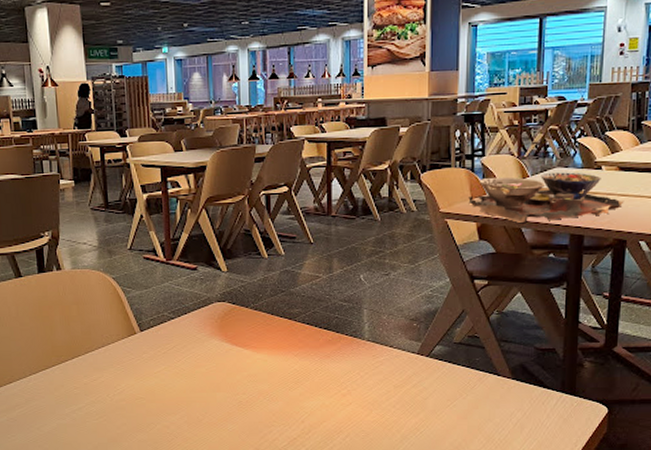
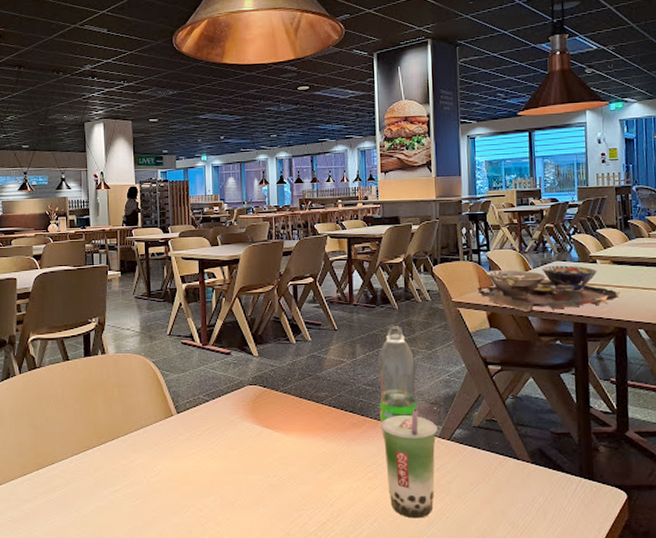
bottle: none [356,238,397,353] -> present [378,326,418,436]
beverage cup: none [356,324,416,434] -> present [380,408,438,519]

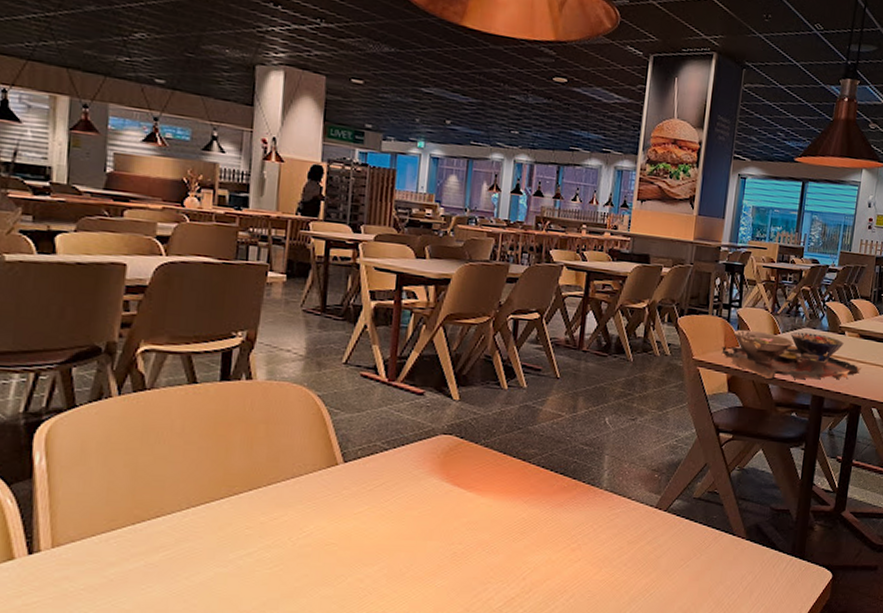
bottle: present [378,326,418,436] -> none [593,379,643,503]
beverage cup: present [380,408,438,519] -> none [591,474,656,595]

